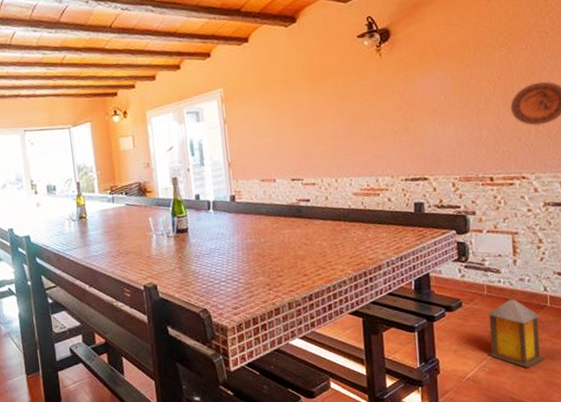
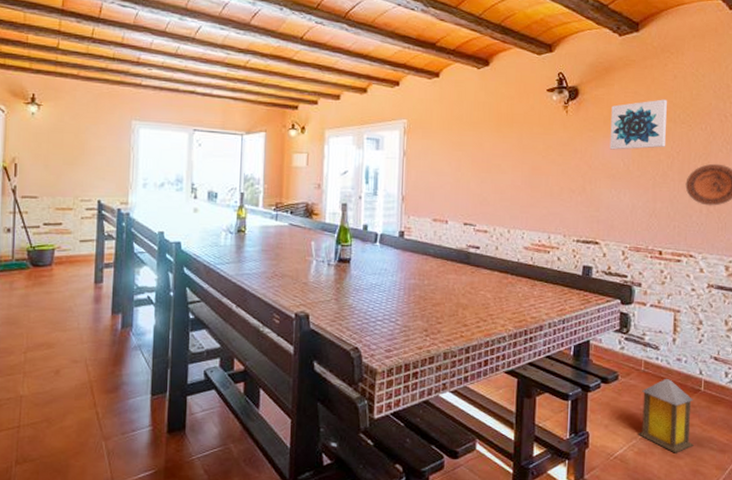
wall art: none [425,25,485,85] -> present [609,99,667,150]

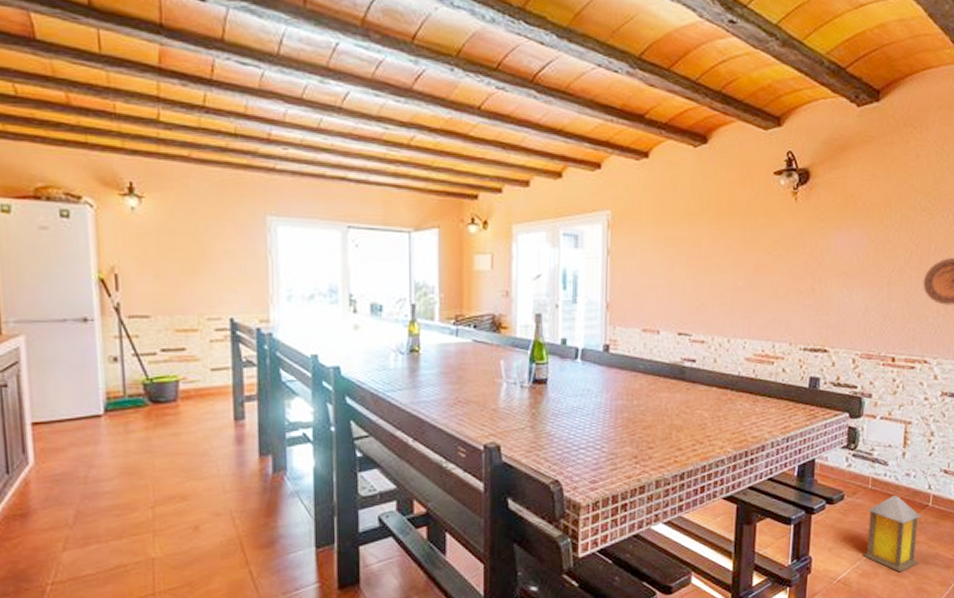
wall art: present [609,99,667,150] -> none [842,183,908,244]

